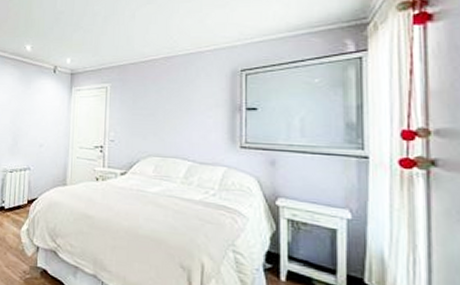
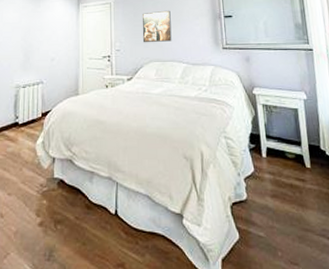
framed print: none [141,98,177,135] -> present [142,10,172,43]

